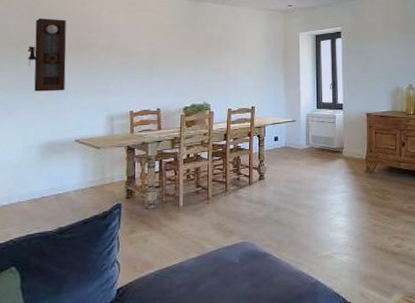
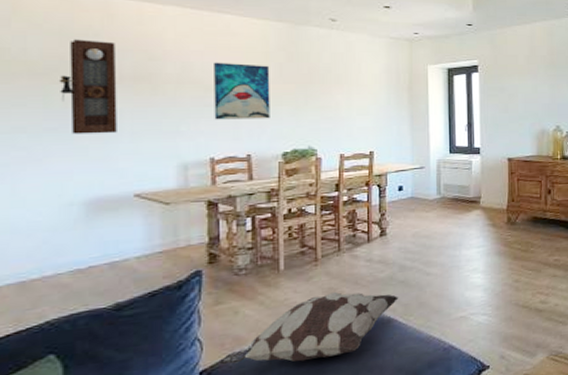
decorative pillow: none [131,226,274,287] -> present [218,291,399,365]
wall art: none [134,33,176,80] -> present [214,62,270,120]

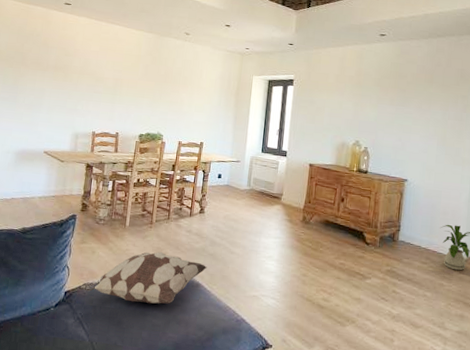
pendulum clock: present [58,39,117,135] -> none [13,37,48,106]
wall art: present [214,62,270,120] -> none [99,60,140,107]

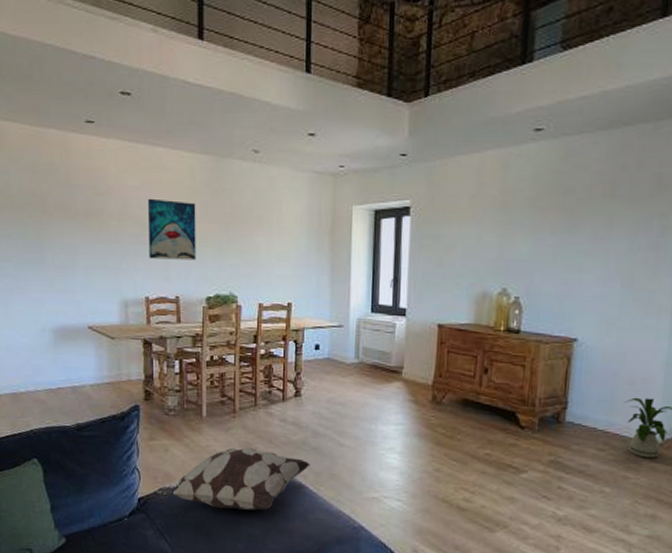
wall art: none [99,60,140,107] -> present [148,198,196,260]

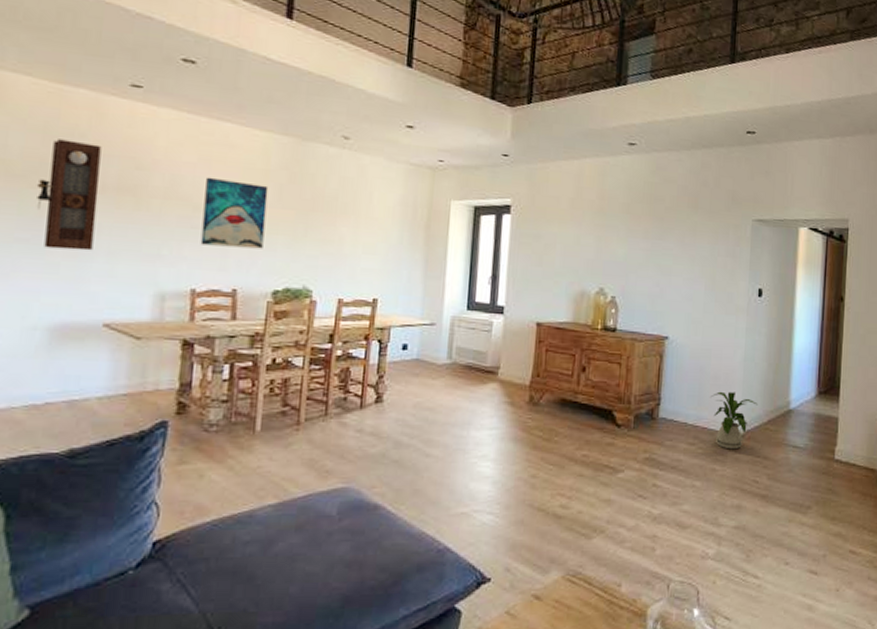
pendulum clock: none [32,174,74,267] -> present [36,139,102,251]
decorative pillow: present [153,446,311,511] -> none [175,464,390,545]

